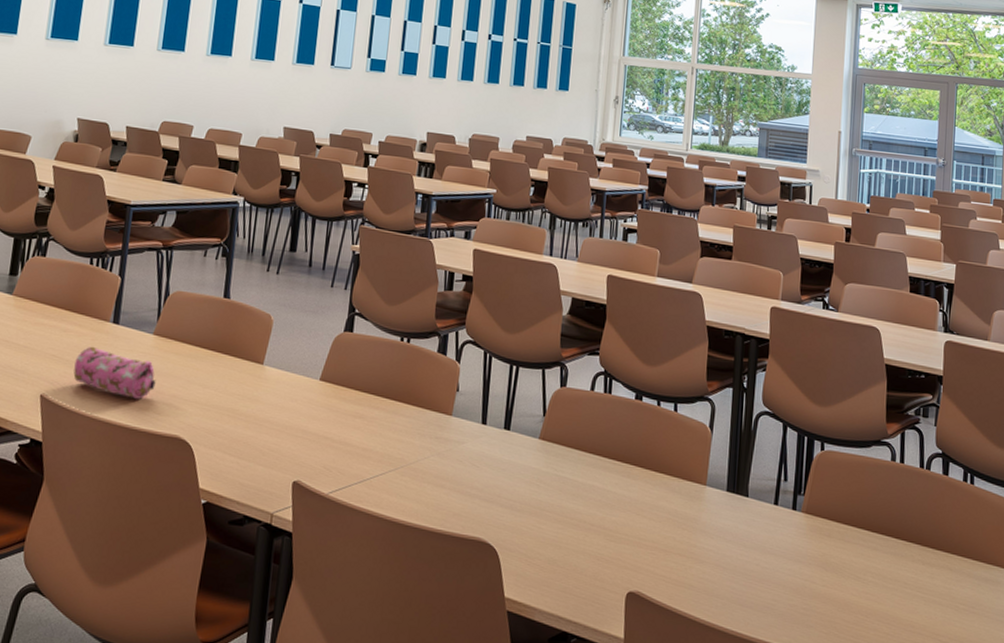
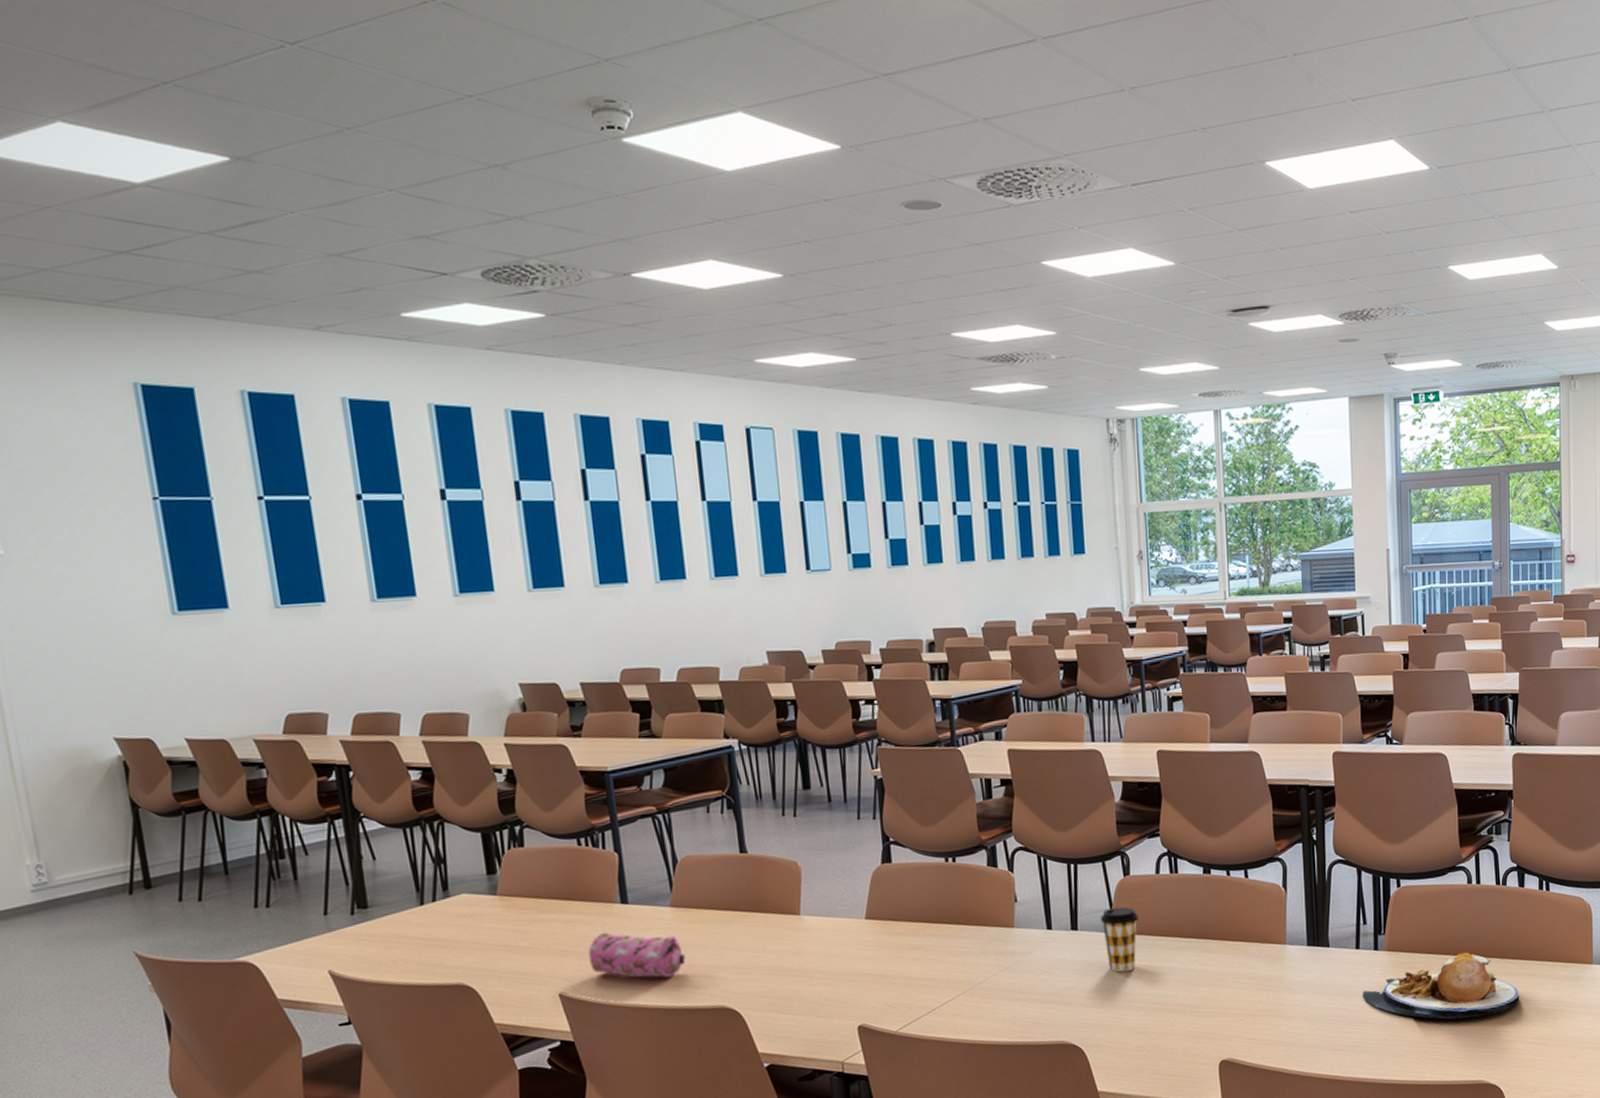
coffee cup: none [532,415,570,481] -> present [1100,907,1140,973]
plate: none [776,530,937,603] -> present [1363,952,1520,1020]

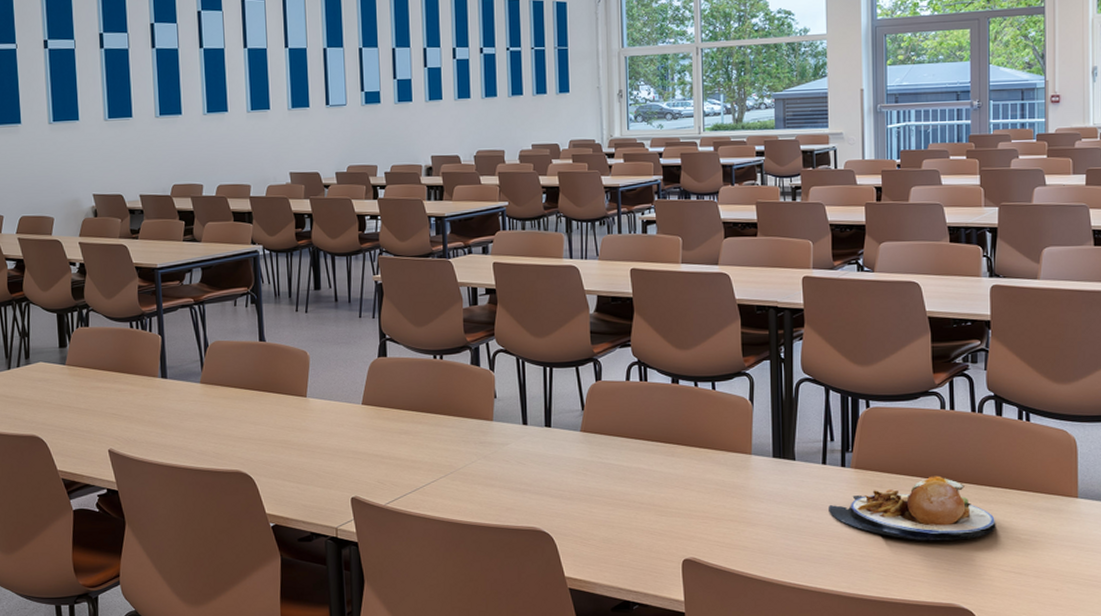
pencil case: present [588,932,686,978] -> none [133,401,210,443]
coffee cup: present [1100,907,1140,973] -> none [572,409,609,469]

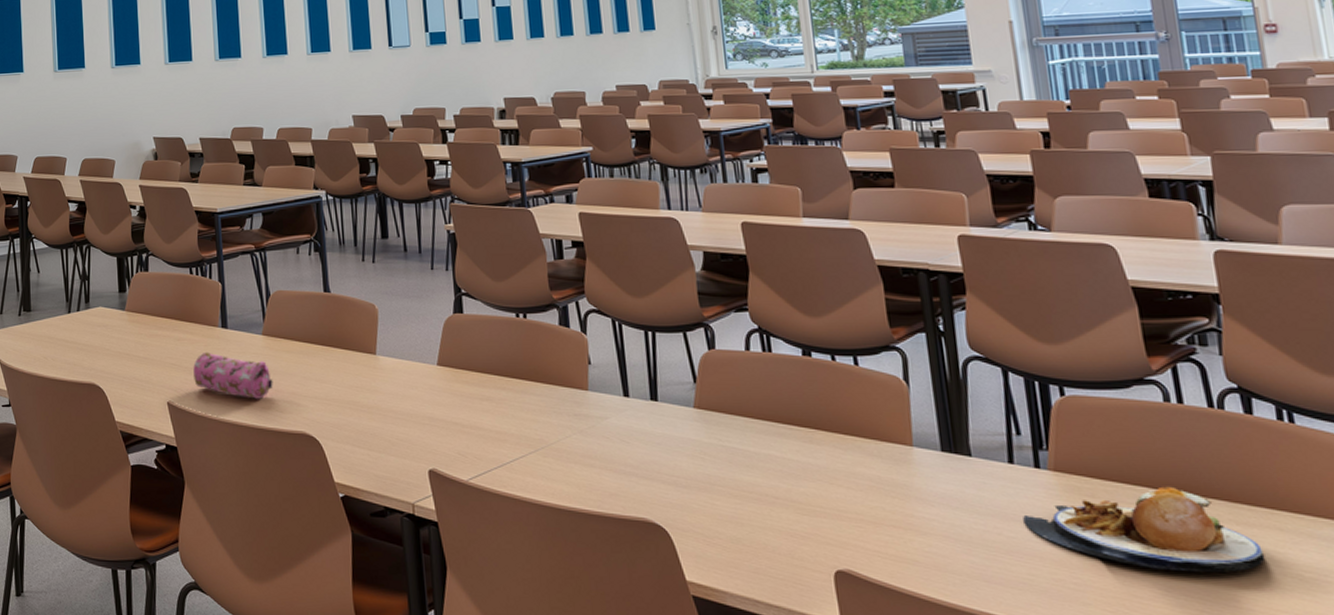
pencil case: none [133,401,210,443] -> present [193,352,273,399]

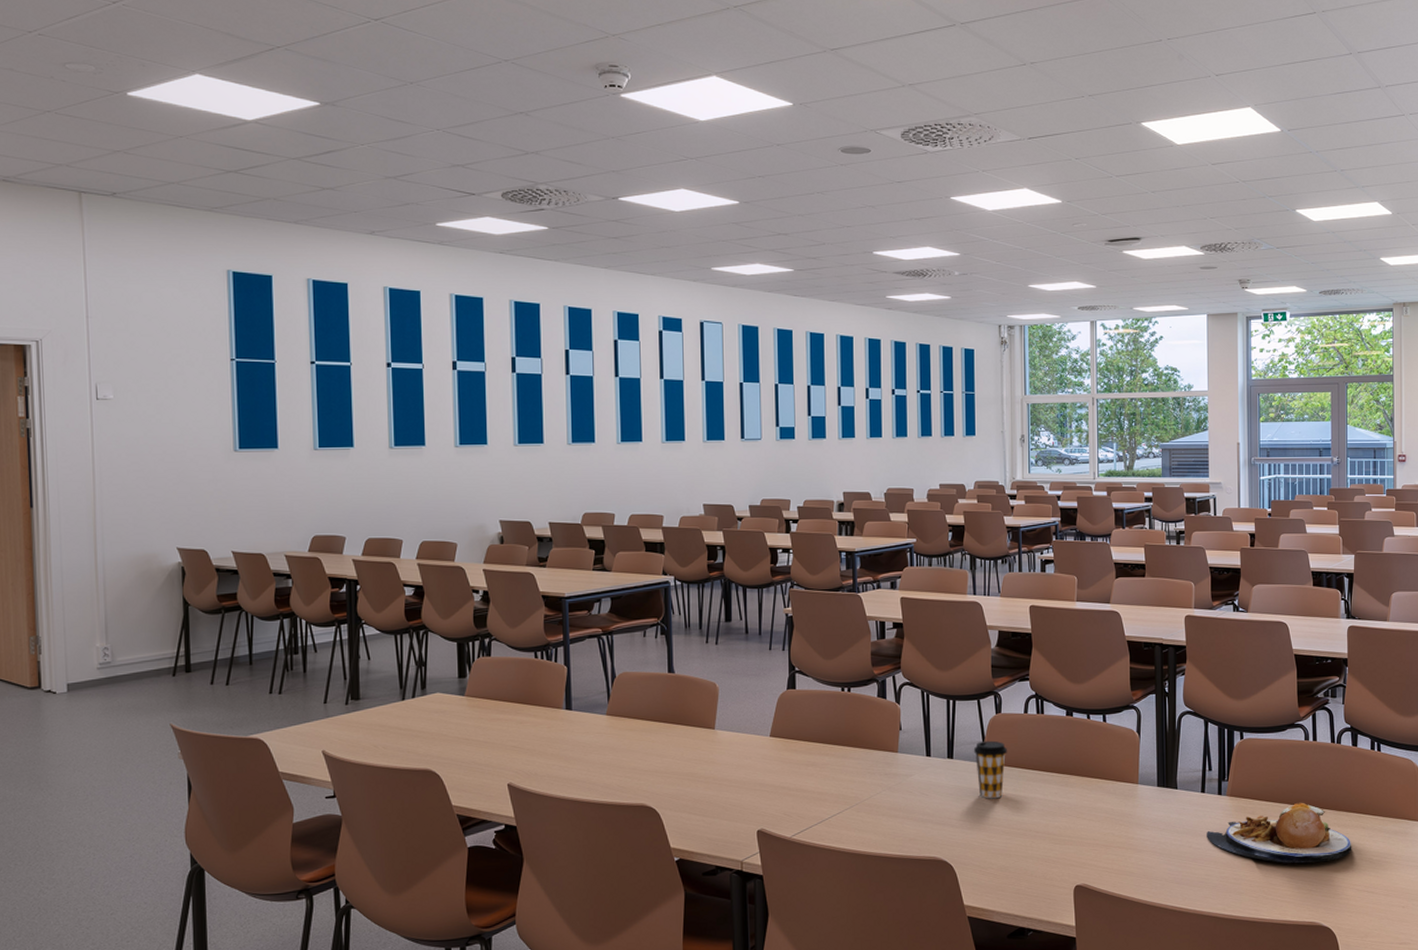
pencil case: present [193,352,273,399] -> none [535,733,615,776]
coffee cup: none [682,381,728,453] -> present [973,740,1008,799]

